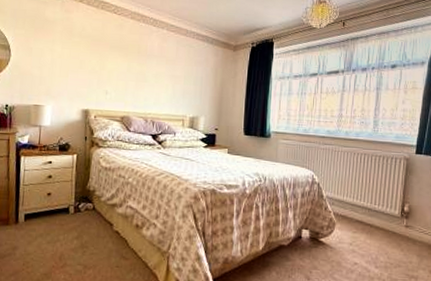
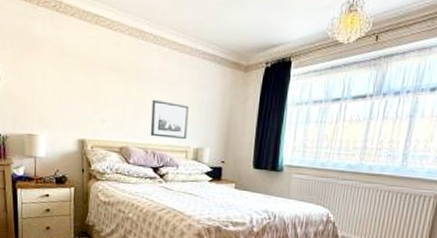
wall art: none [150,73,185,109] -> present [150,99,189,139]

